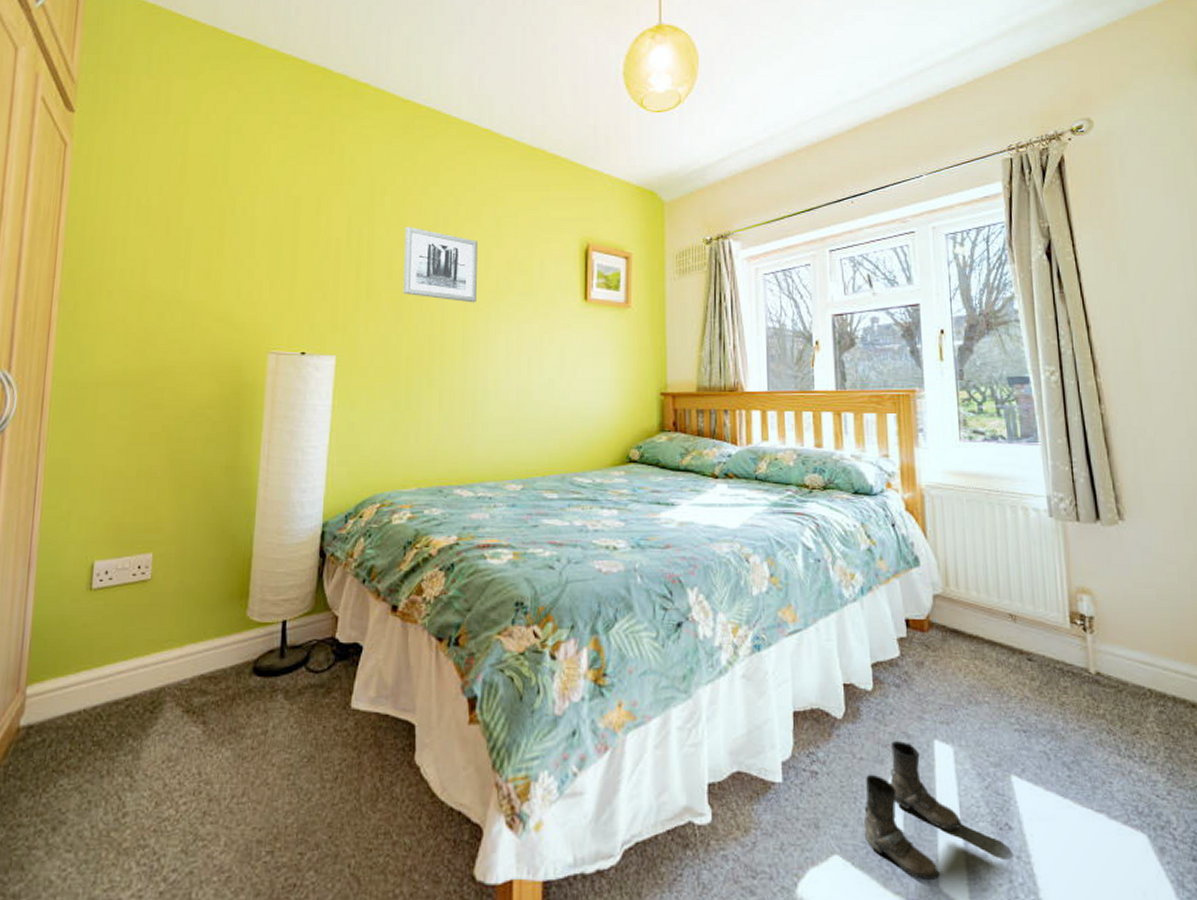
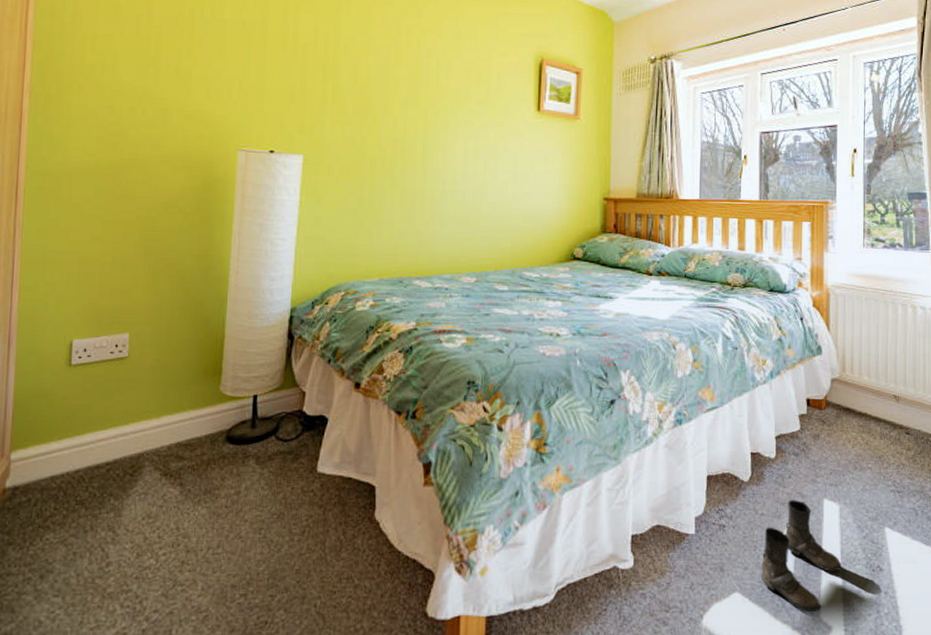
wall art: present [403,226,478,303] -> none [368,34,439,110]

